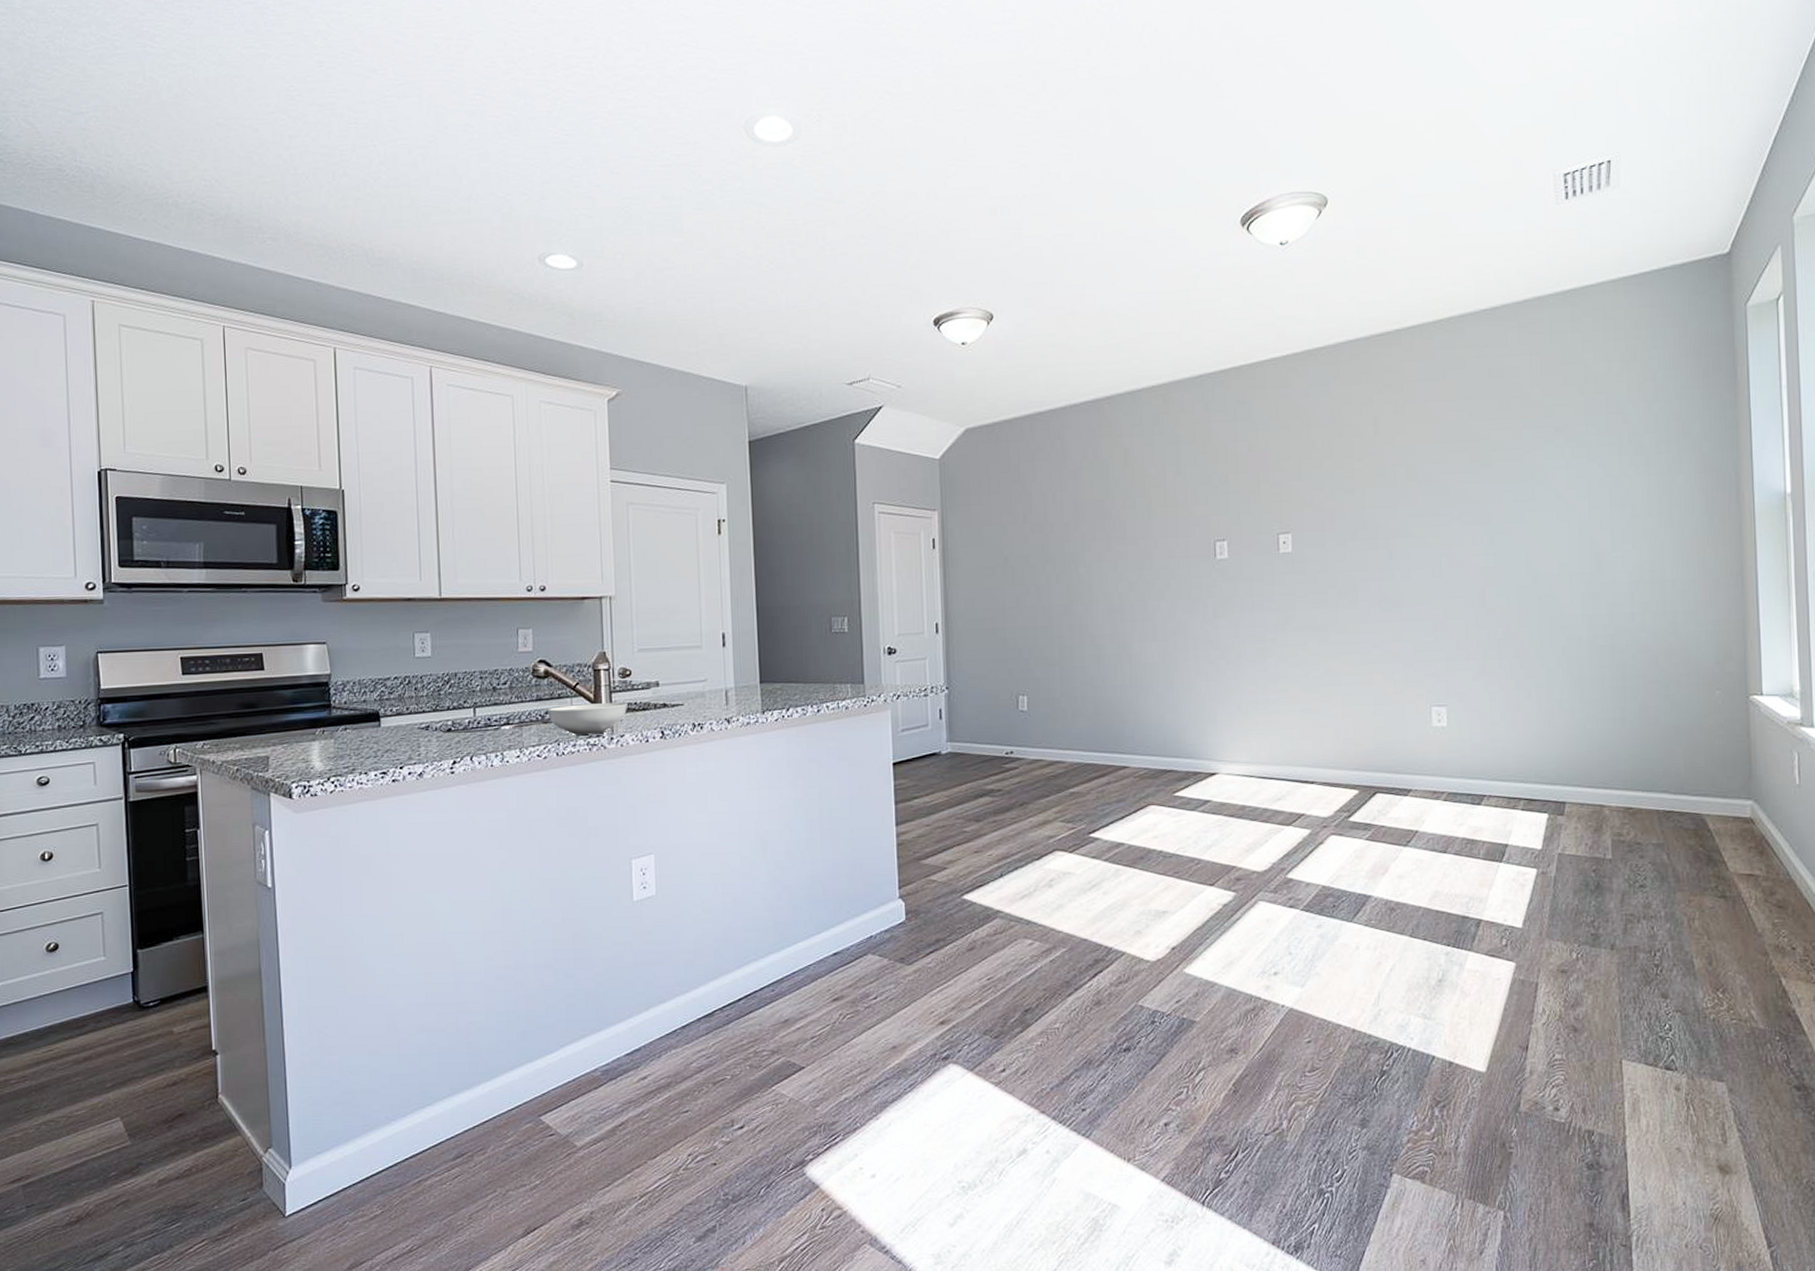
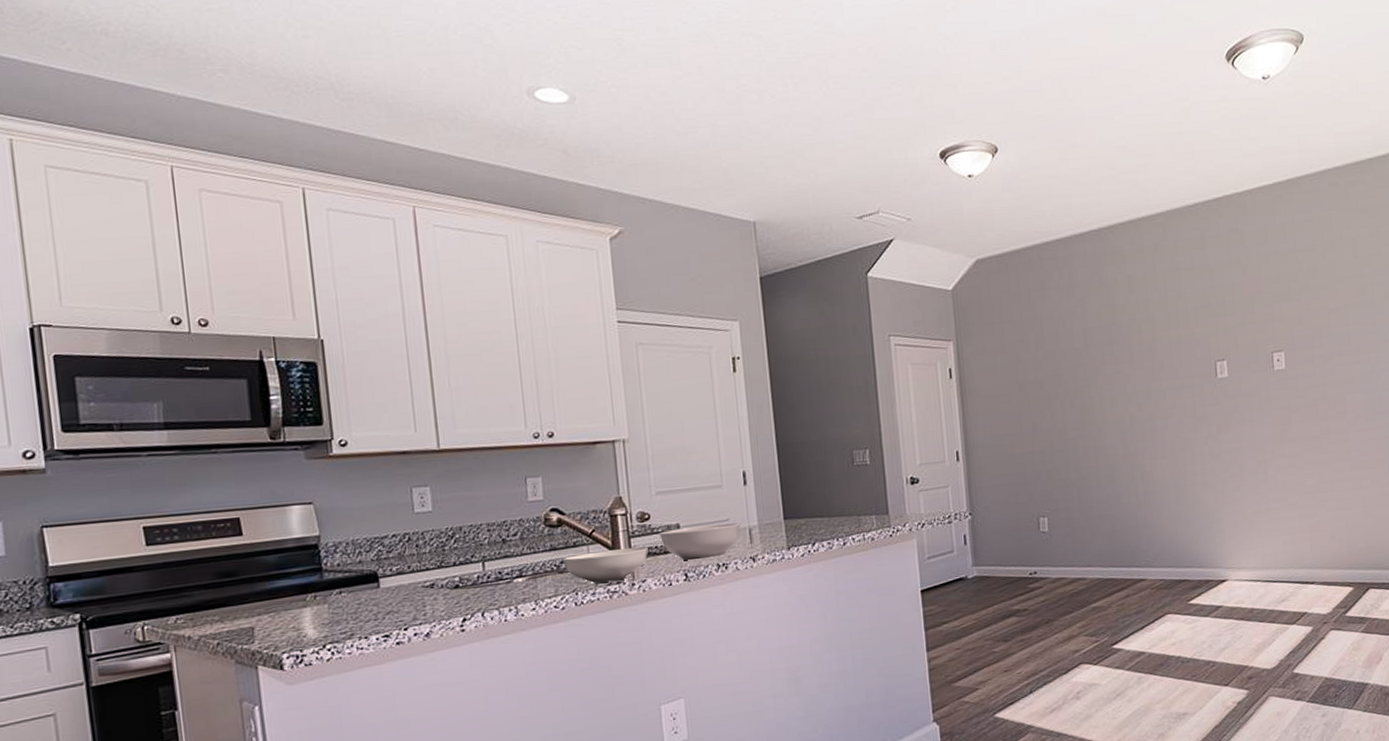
bowl: none [638,684,718,719] -> present [659,522,741,561]

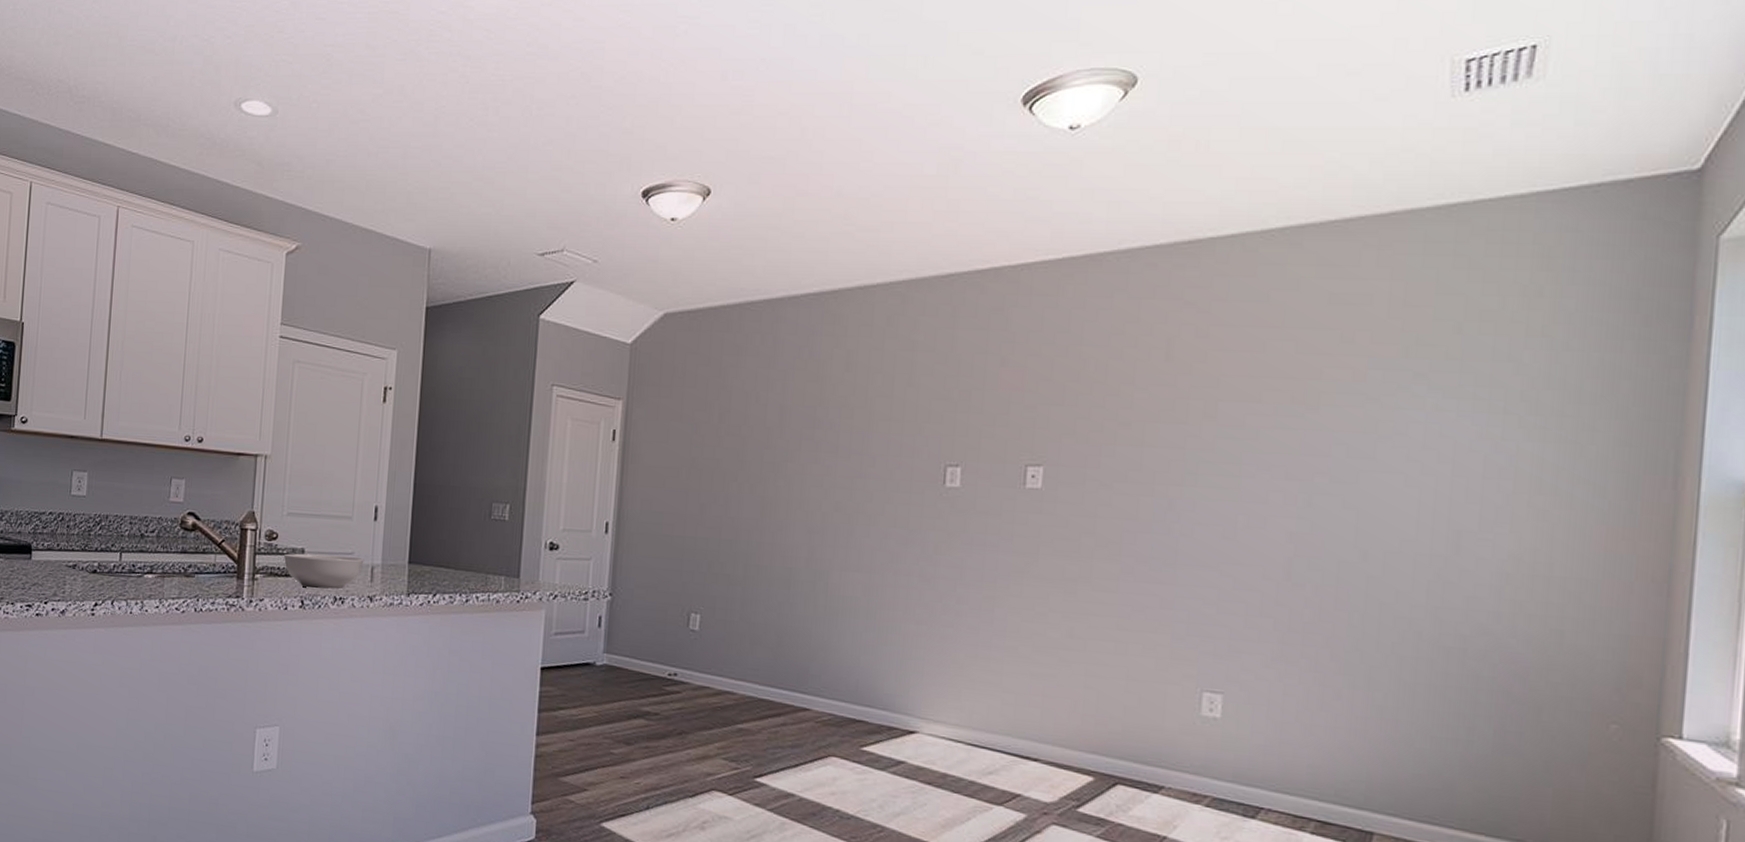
bowl: present [562,547,648,583] -> none [190,561,271,595]

